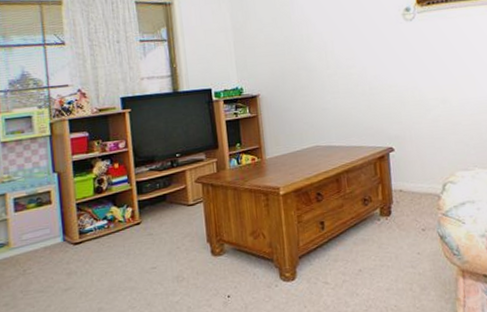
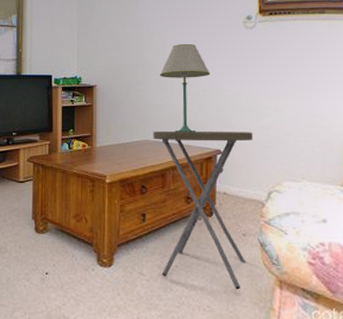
table lamp: none [323,42,375,135] -> present [159,44,211,133]
side table: none [323,125,428,285] -> present [153,131,254,290]

